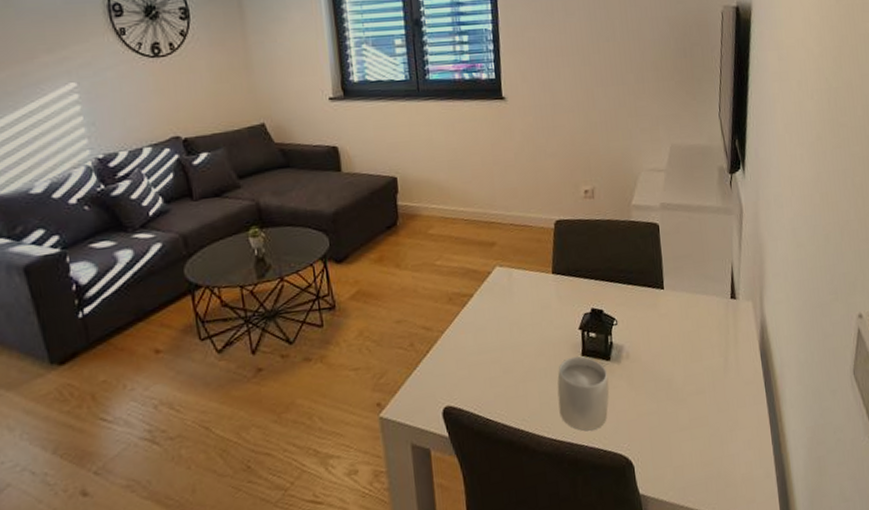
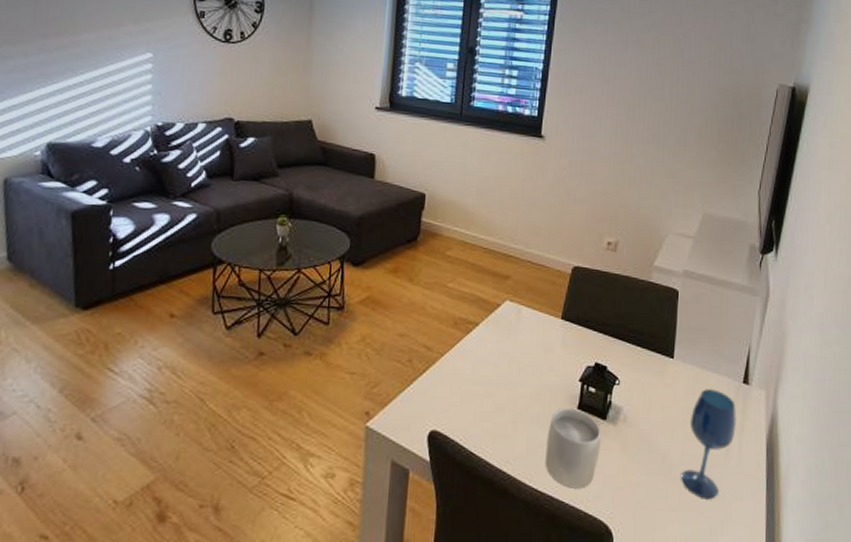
wineglass: none [687,310,731,412] -> present [681,389,737,498]

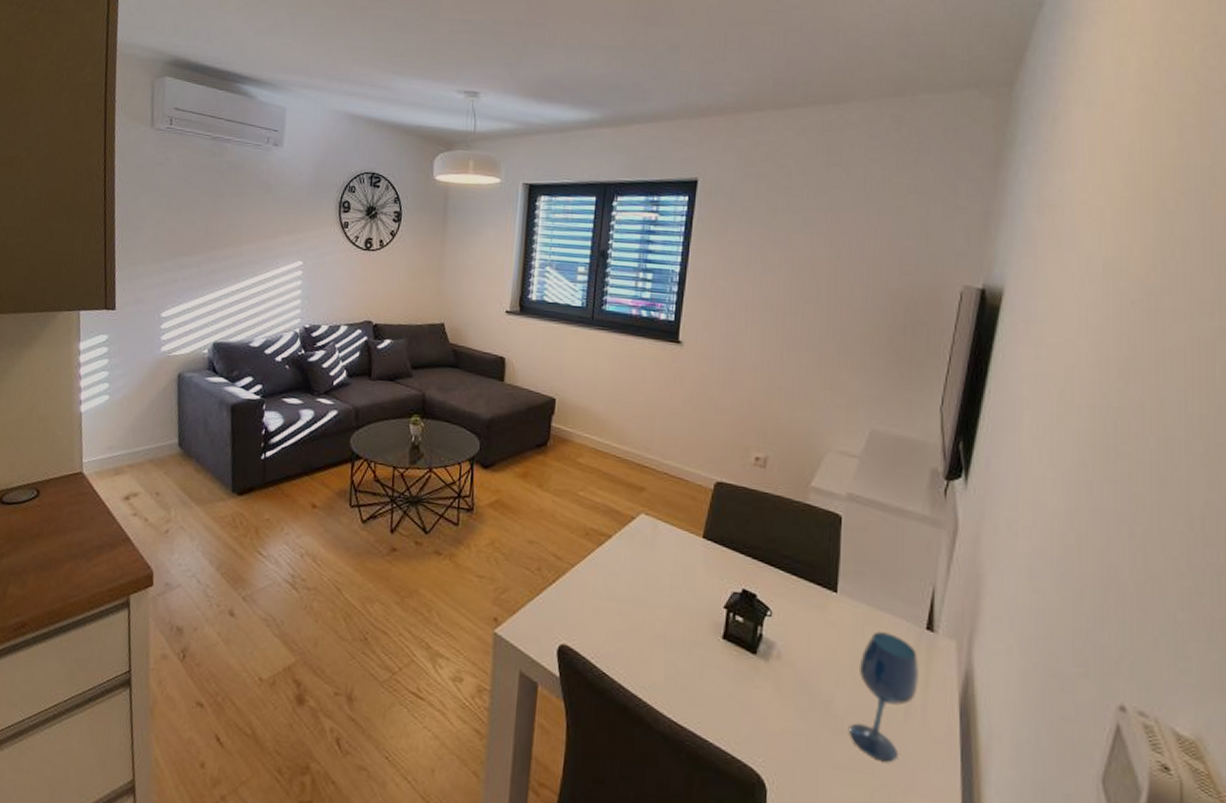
mug: present [545,408,602,489] -> none [685,635,751,729]

